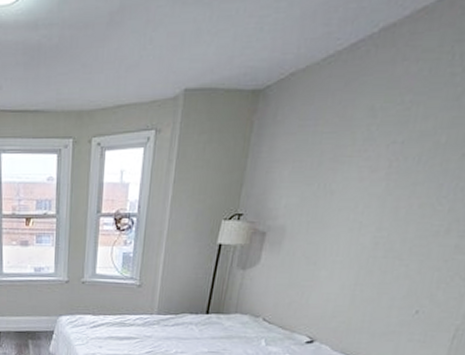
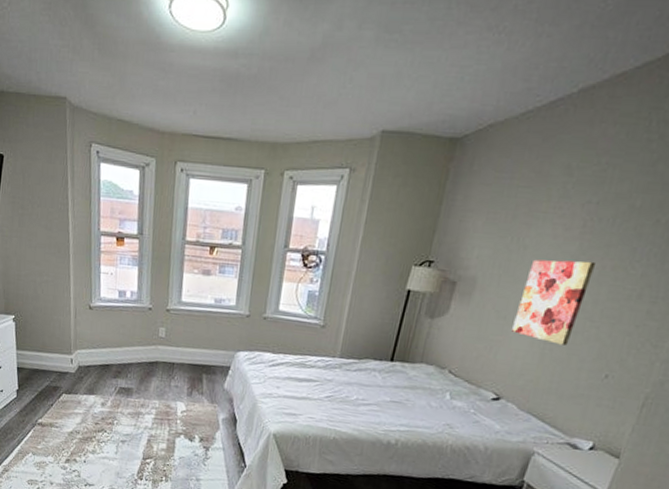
wall art: none [322,201,404,285] -> present [512,259,597,346]

